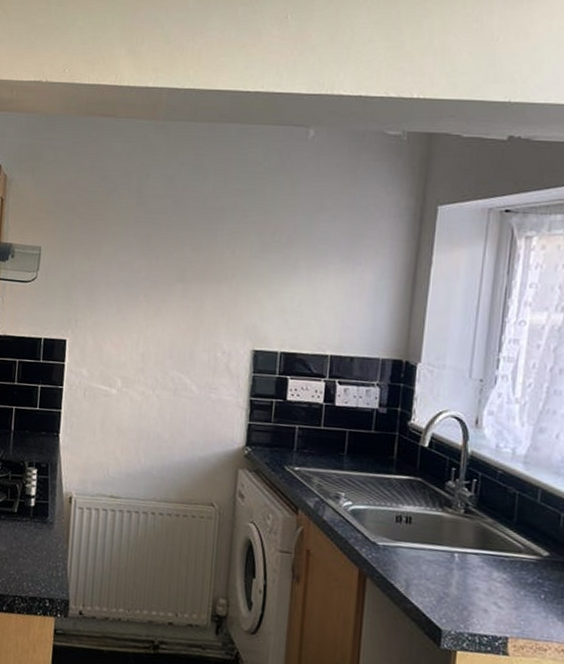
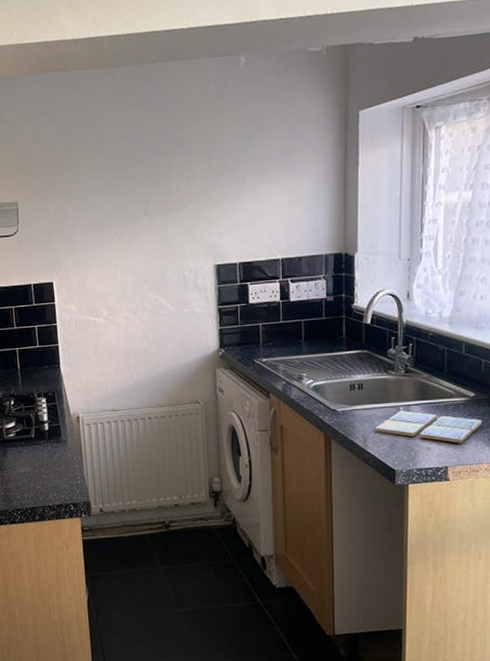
drink coaster: none [421,558,557,612] -> present [374,411,483,443]

